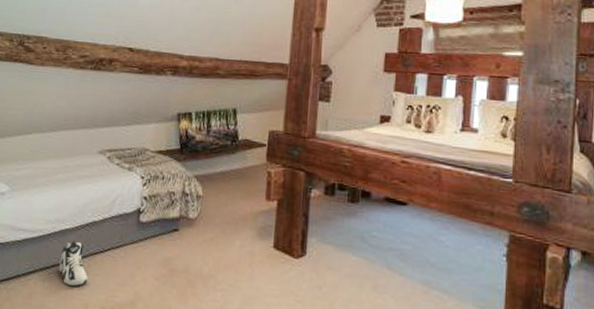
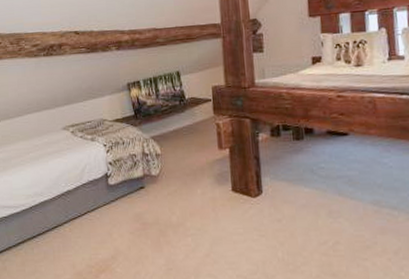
sneaker: present [58,240,89,286] -> none [43,210,72,249]

